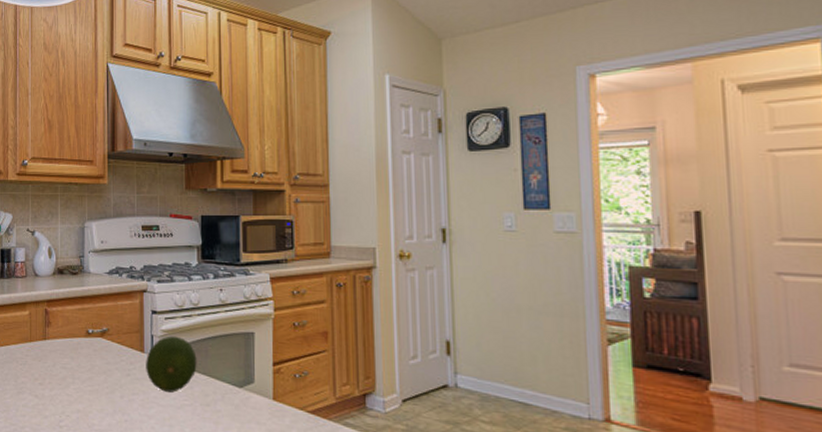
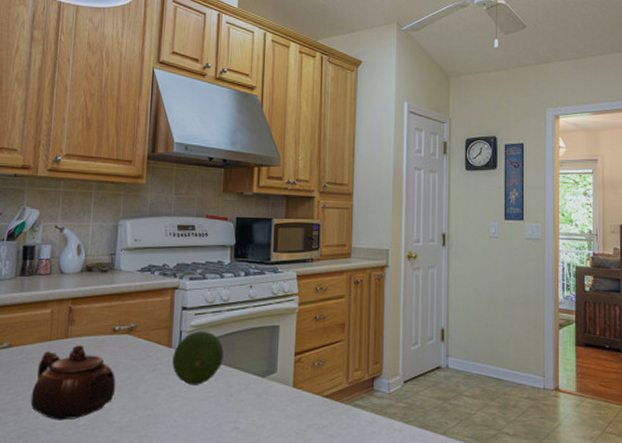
teapot: none [17,347,93,420] -> present [30,345,116,421]

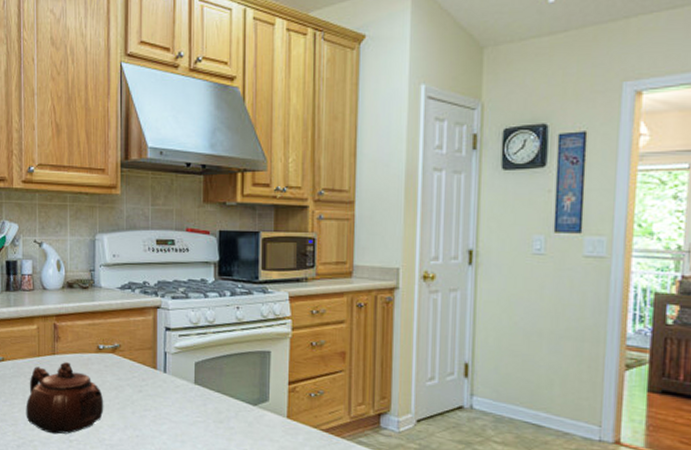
fruit: present [172,331,224,385] -> none [158,353,211,409]

